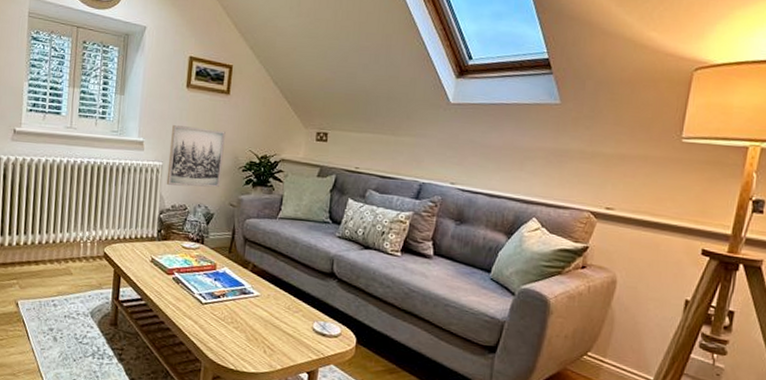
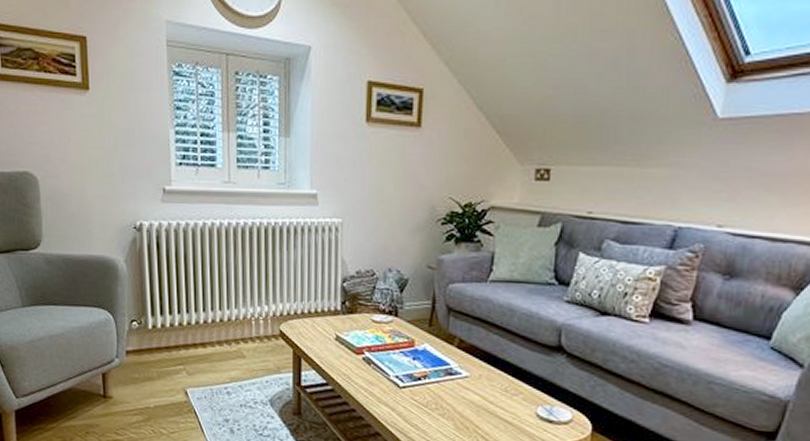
wall art: present [166,125,225,188] -> none [348,171,418,247]

